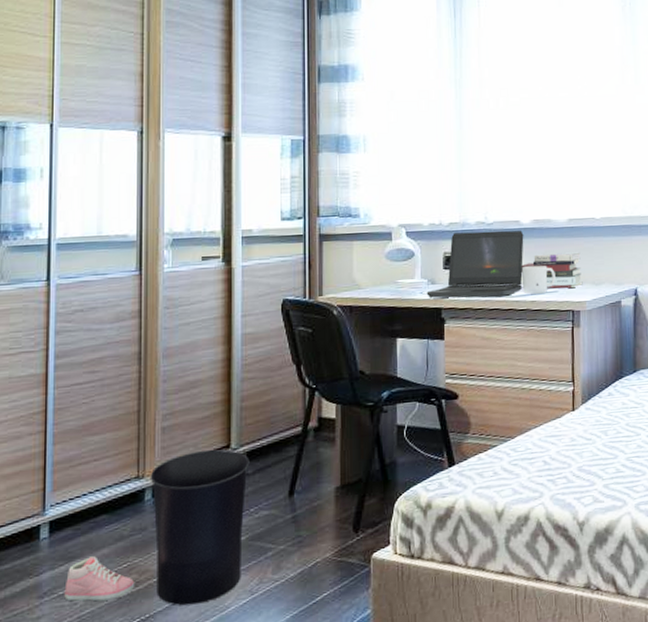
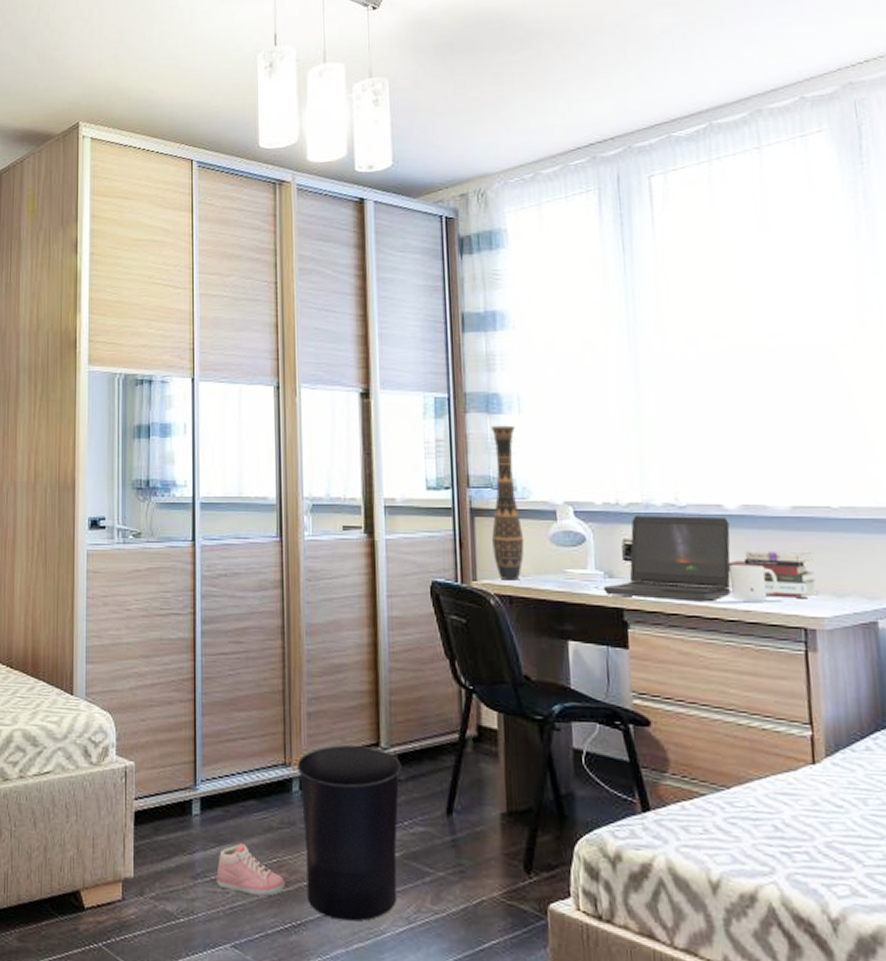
decorative vase: none [337,162,364,293] -> present [491,425,525,580]

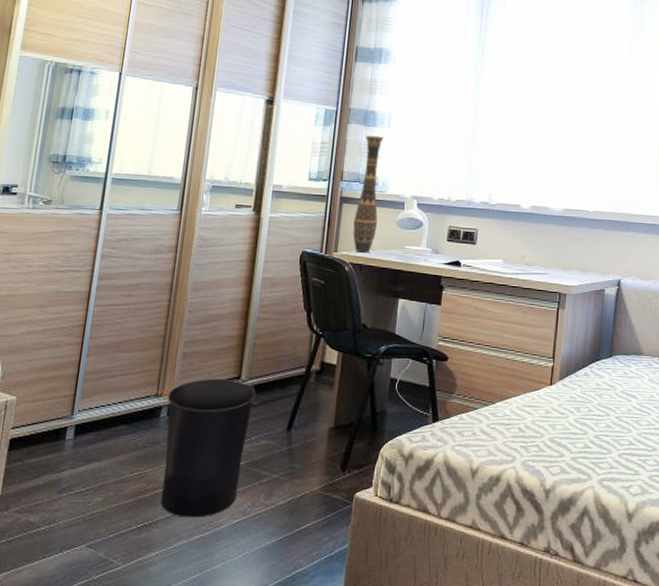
sneaker: present [216,844,286,896] -> none [80,461,143,503]
laptop computer: present [603,516,731,602] -> none [429,209,523,273]
books: present [728,548,818,599] -> none [517,237,572,273]
mug: present [728,563,778,602] -> none [516,247,548,274]

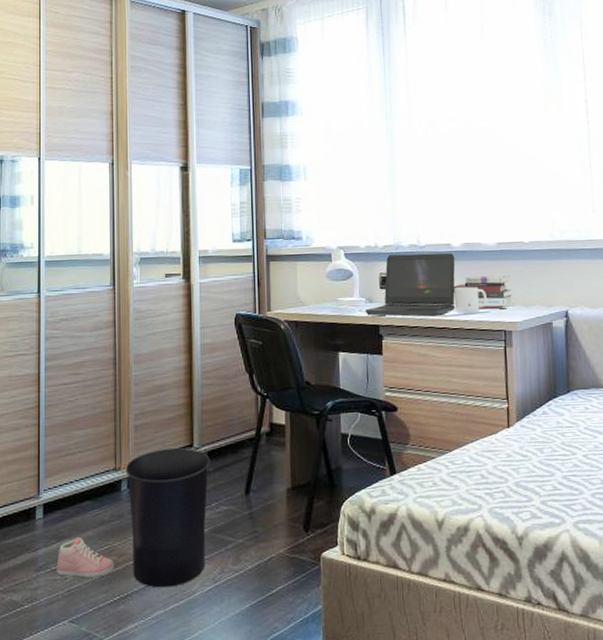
sneaker: none [80,461,143,503] -> present [56,537,115,578]
decorative vase: present [352,135,384,253] -> none [283,189,307,309]
laptop computer: none [429,209,523,273] -> present [365,253,455,317]
mug: none [516,247,548,274] -> present [453,286,487,314]
books: none [517,237,572,273] -> present [453,274,514,310]

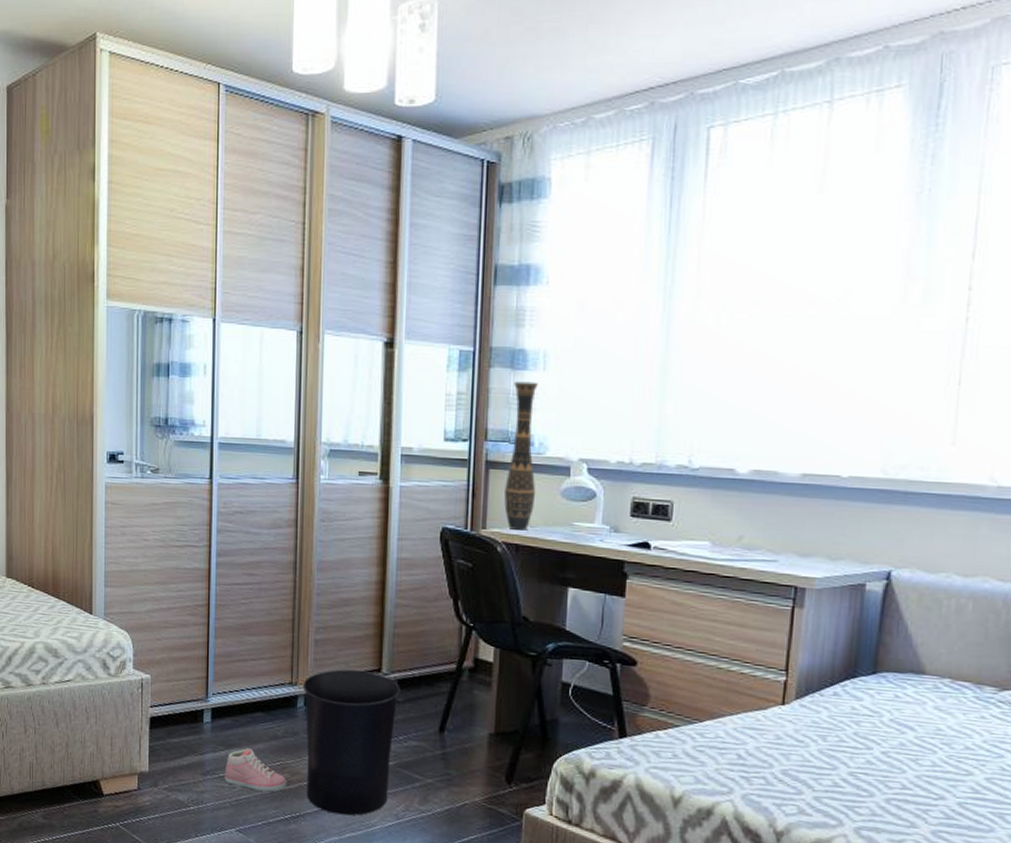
decorative vase: none [283,189,307,309] -> present [504,381,538,530]
laptop computer: present [365,253,455,317] -> none [607,475,739,559]
books: present [453,274,514,310] -> none [731,512,815,560]
mug: present [453,286,487,314] -> none [730,525,777,561]

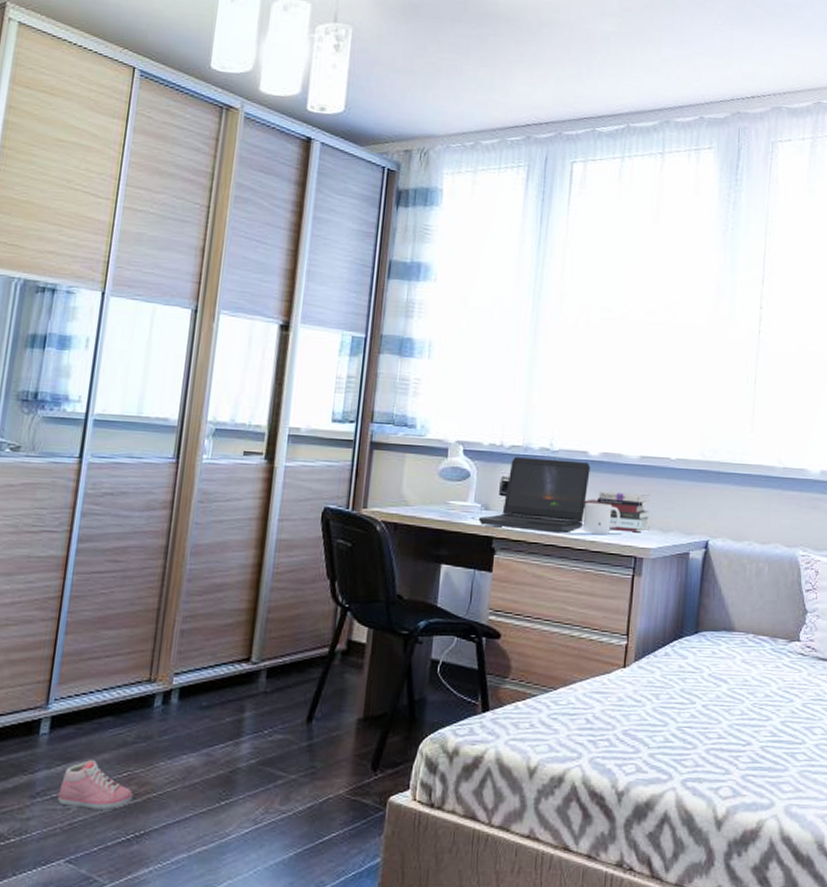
waste bin: present [302,669,400,816] -> none [155,660,269,827]
decorative vase: present [504,381,538,530] -> none [385,367,423,509]
laptop computer: none [607,475,739,559] -> present [478,457,591,533]
mug: none [730,525,777,561] -> present [583,501,620,534]
books: none [731,512,815,560] -> present [584,490,650,533]

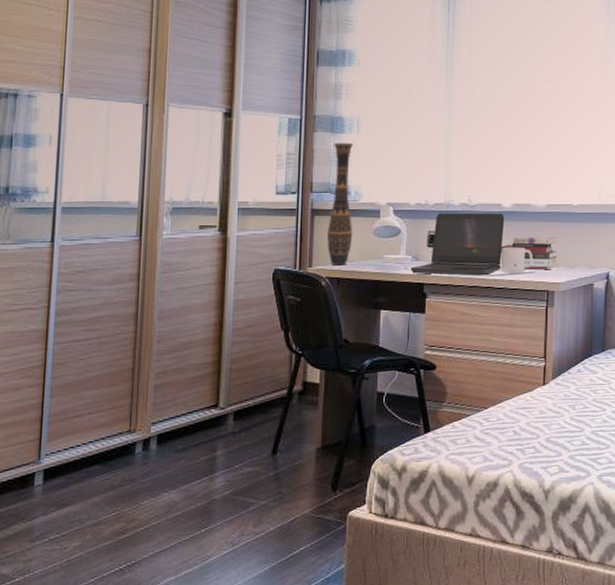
sneaker: present [57,760,134,810] -> none [55,504,123,547]
decorative vase: none [385,367,423,509] -> present [327,142,353,266]

